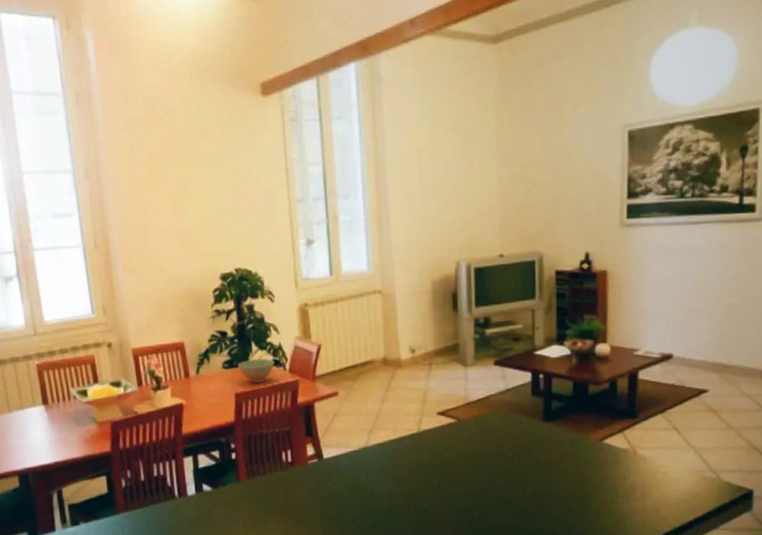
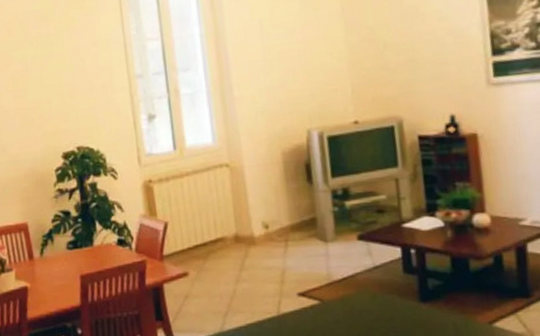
bowl: present [238,359,275,383] -> none [83,238,120,264]

